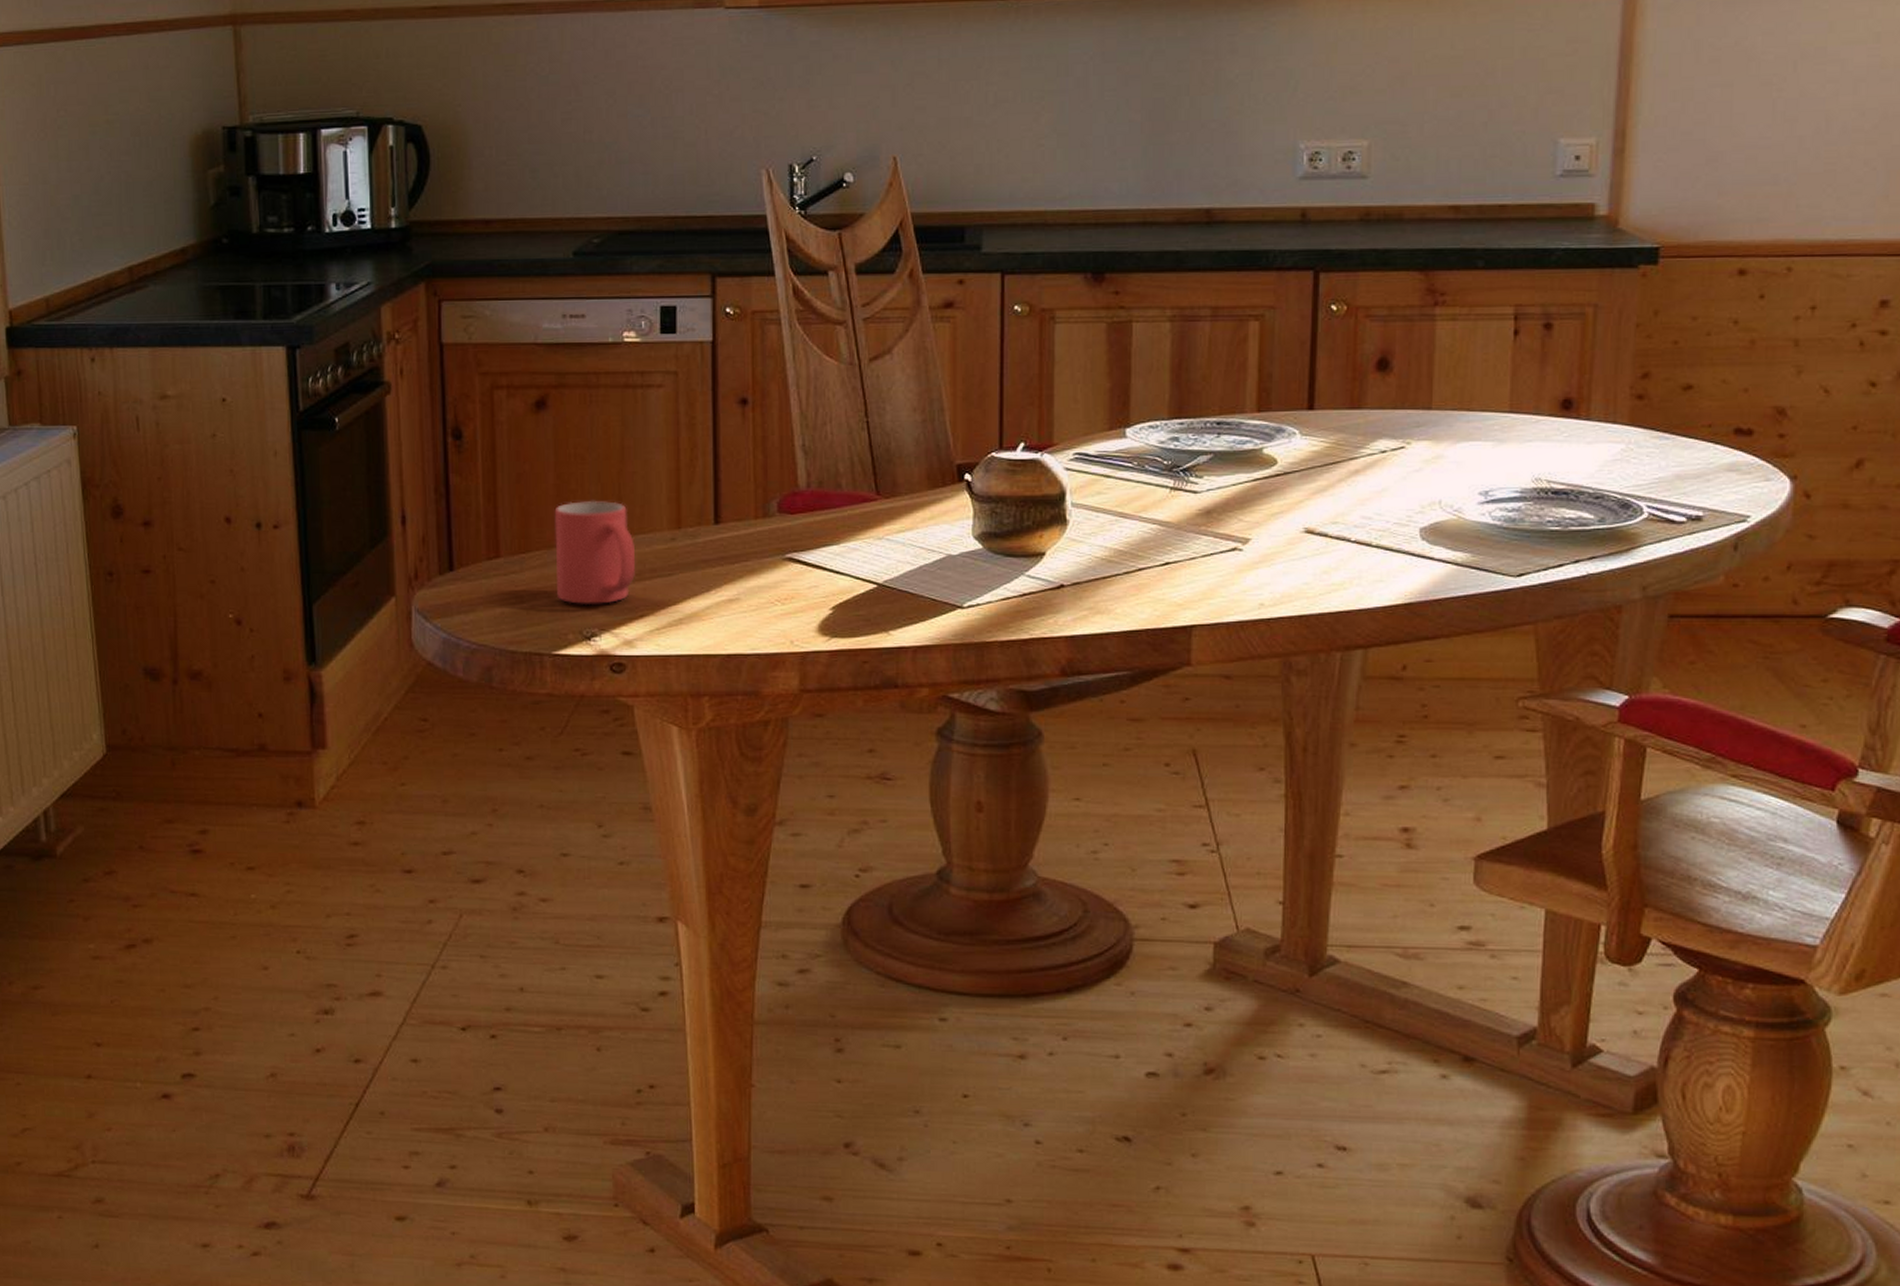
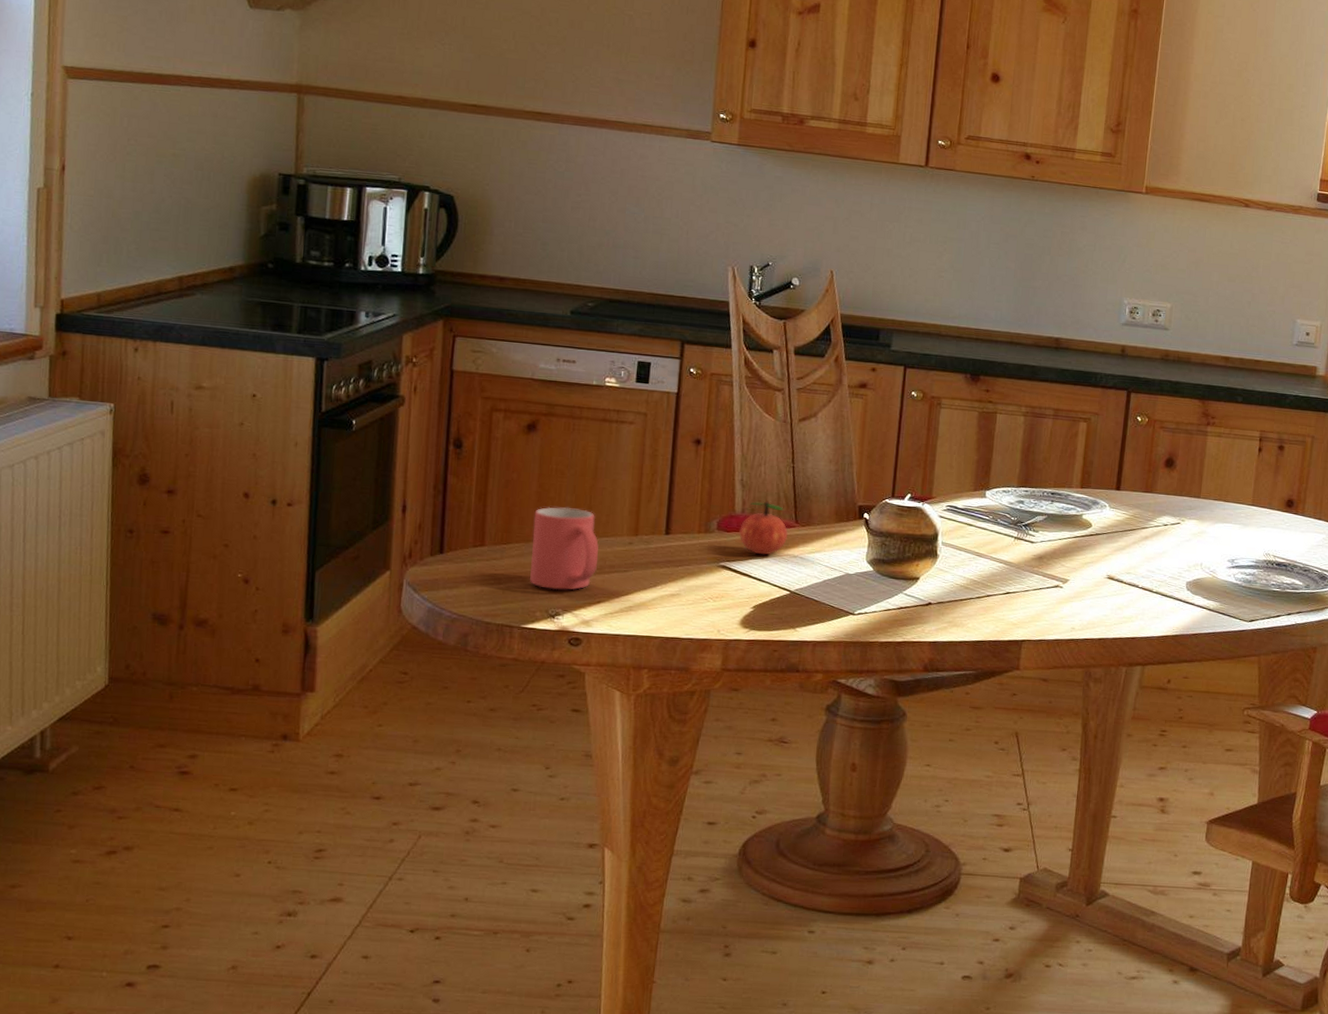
apple: none [806,470,869,540] -> present [739,501,789,555]

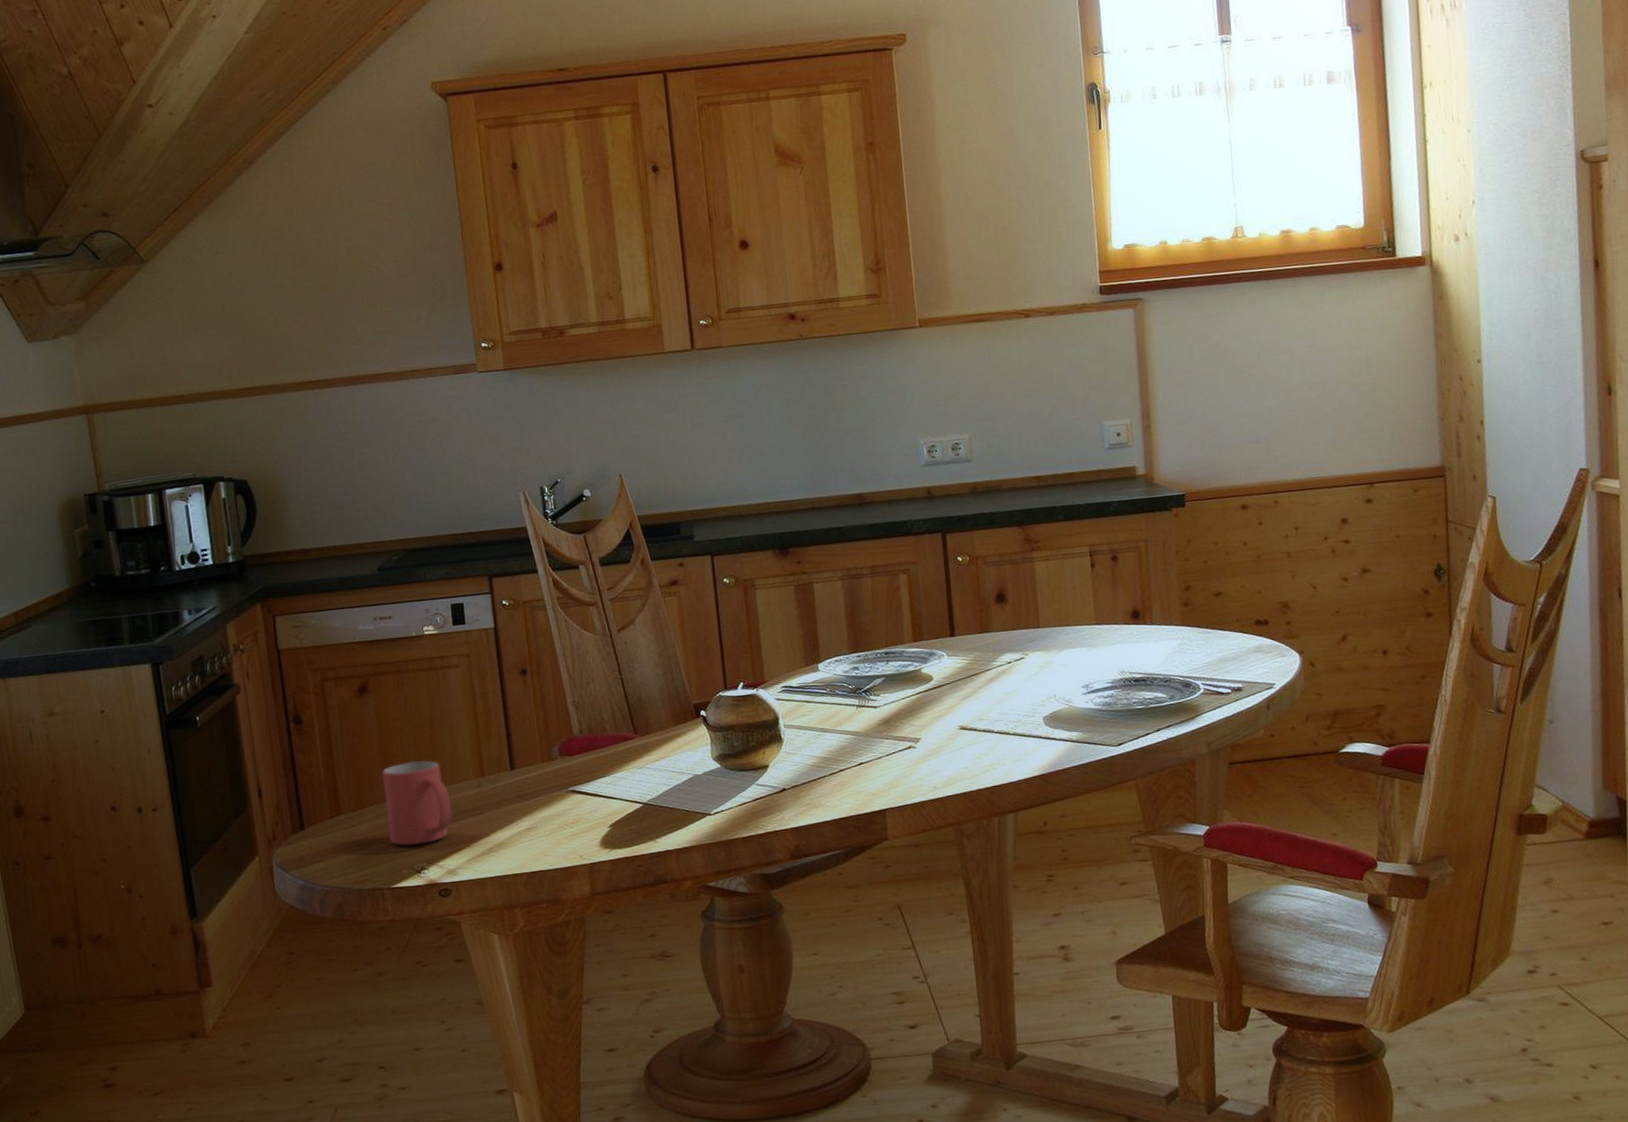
apple: present [739,501,789,555] -> none [581,718,630,773]

